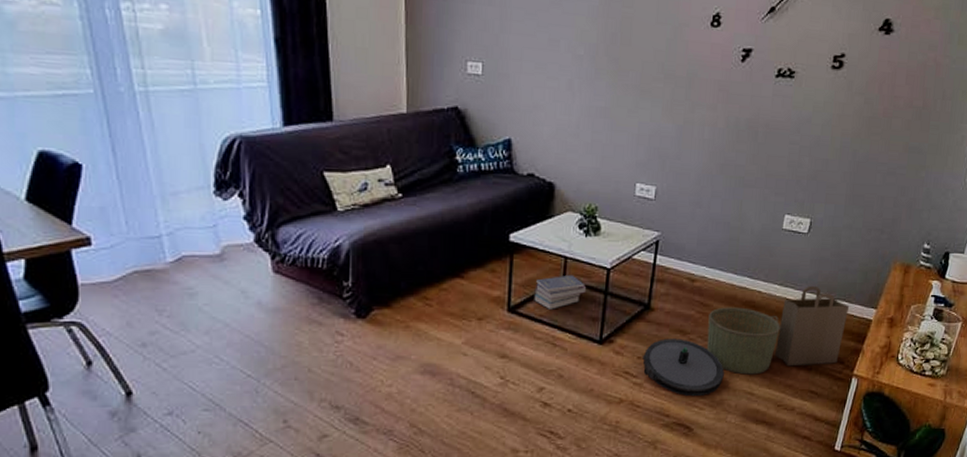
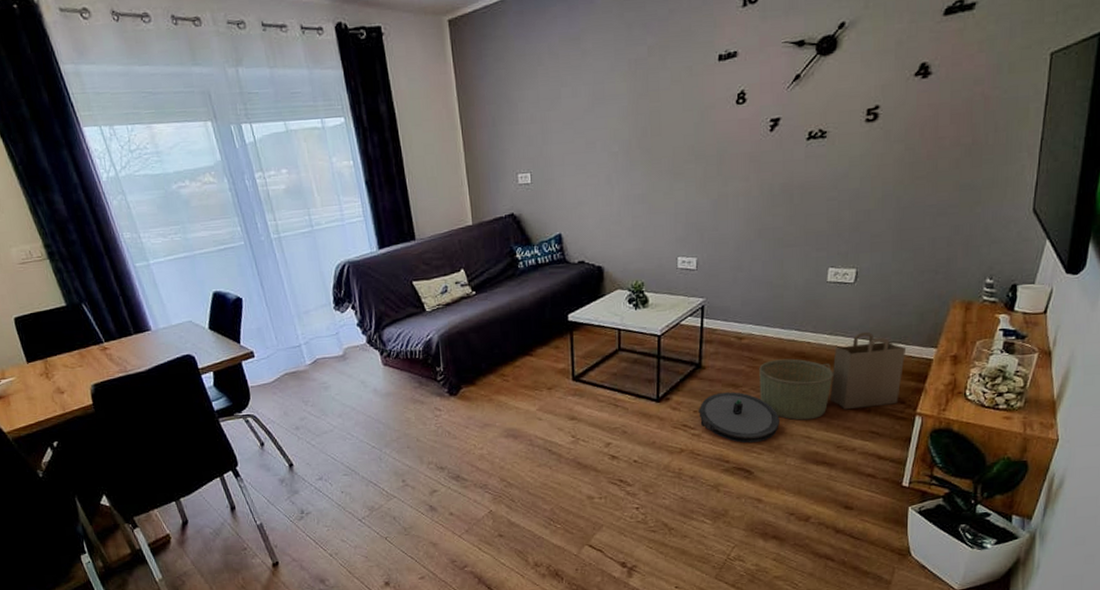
books: present [534,274,587,310] -> none [594,344,641,376]

